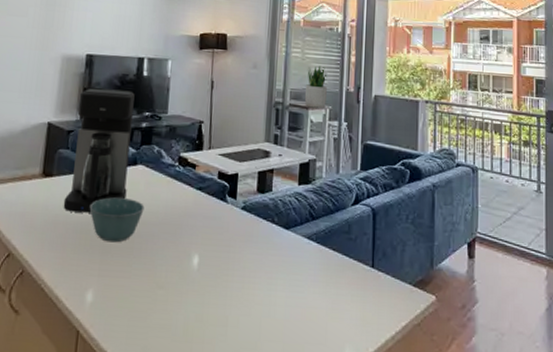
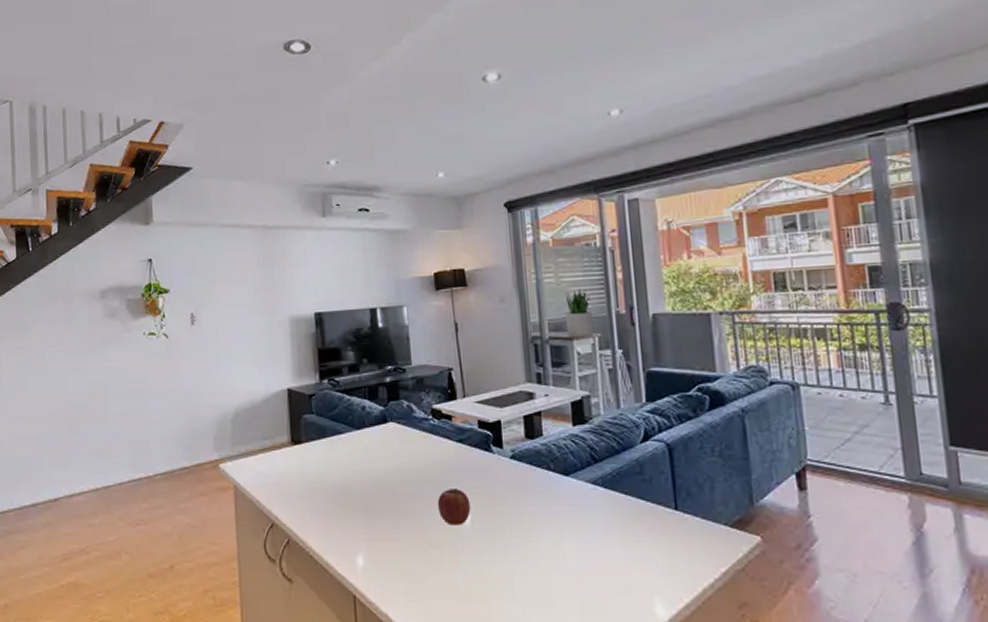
coffee maker: present [63,88,135,213] -> none [314,345,382,477]
bowl: present [89,197,145,243] -> none [344,458,403,505]
fruit: none [170,233,201,268] -> present [437,489,471,525]

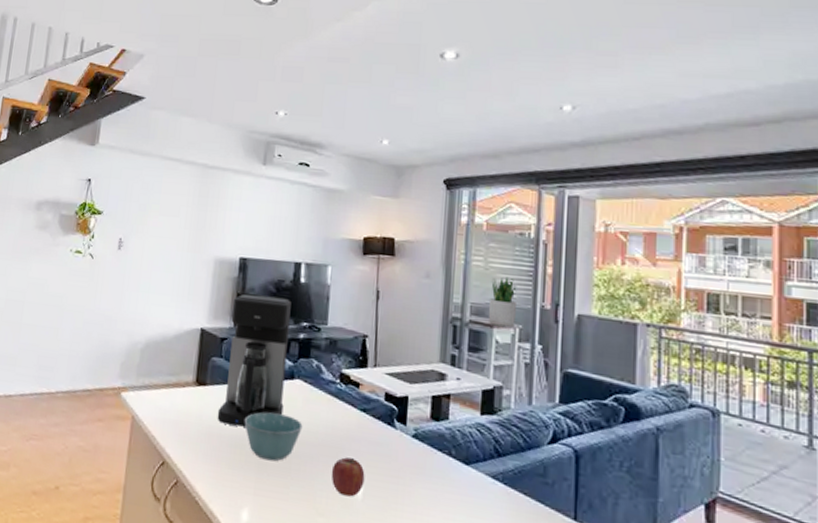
coffee maker: none [314,345,382,477] -> present [217,293,291,427]
bowl: none [344,458,403,505] -> present [244,412,303,461]

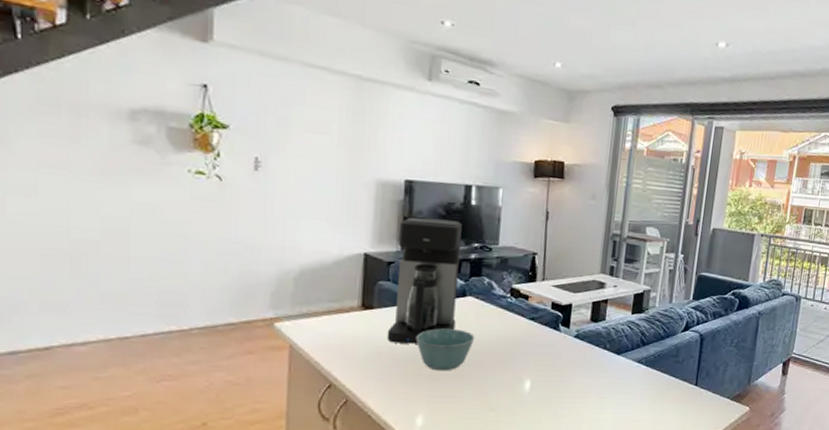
fruit: present [331,457,365,497] -> none [501,360,533,392]
planter: present [488,277,517,328] -> none [643,197,668,241]

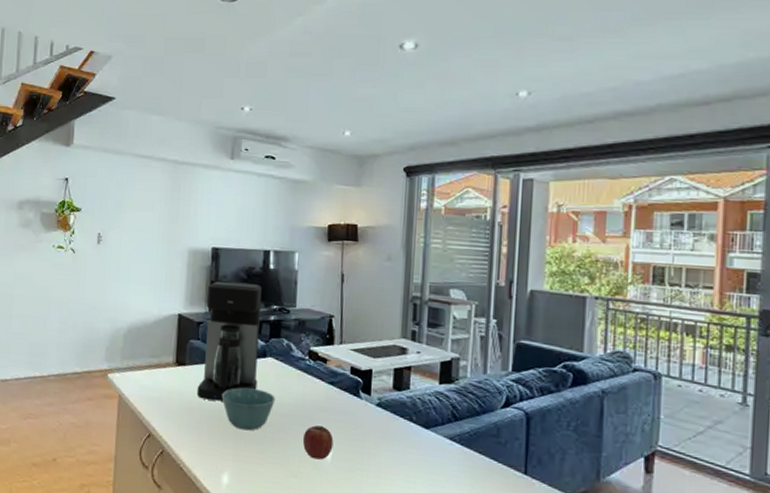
fruit: none [501,360,533,392] -> present [302,425,334,460]

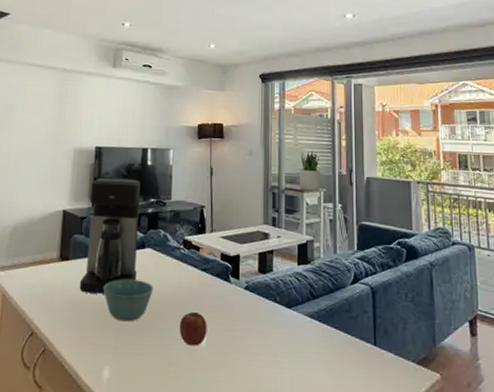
planter: none [446,257,473,304] -> present [299,150,320,191]

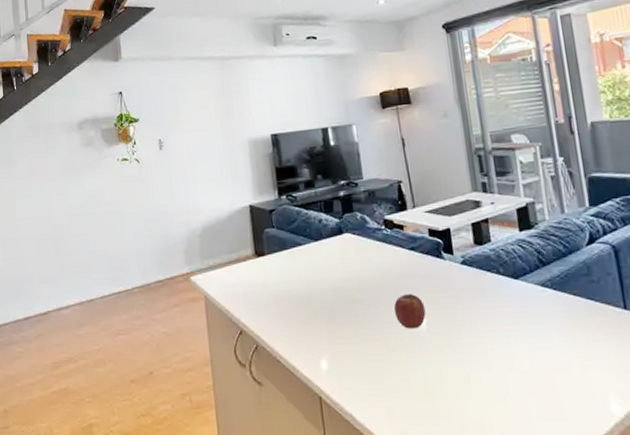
coffee maker: present [79,177,141,294] -> none [273,162,340,287]
bowl: present [103,279,154,322] -> none [305,267,360,311]
planter: present [299,150,320,191] -> none [505,101,535,148]

